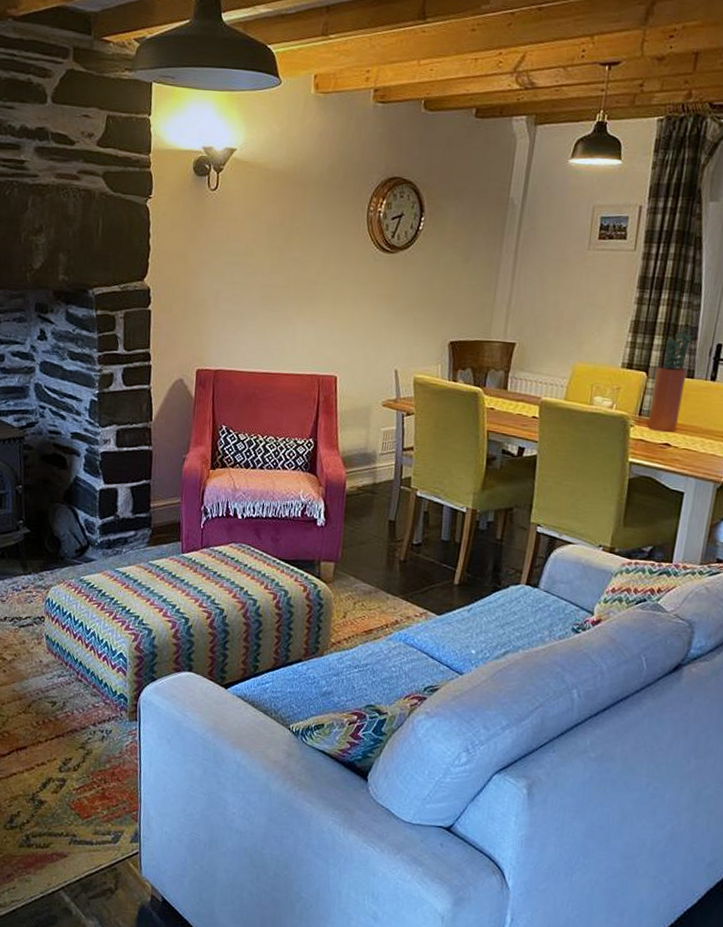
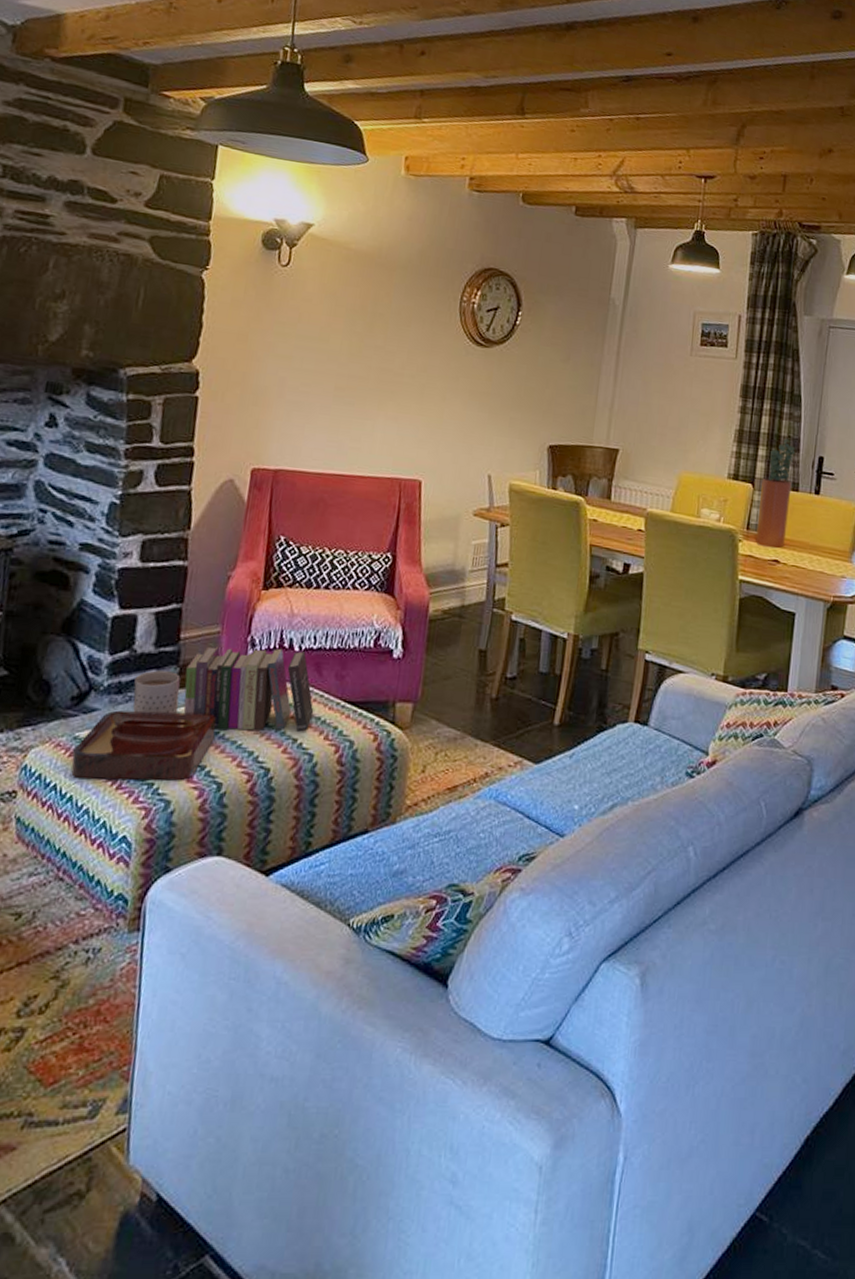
decorative tray: none [80,561,182,615] -> present [71,710,216,781]
mug: none [119,531,153,565] -> present [133,670,181,714]
books: none [156,514,256,582] -> present [183,646,314,732]

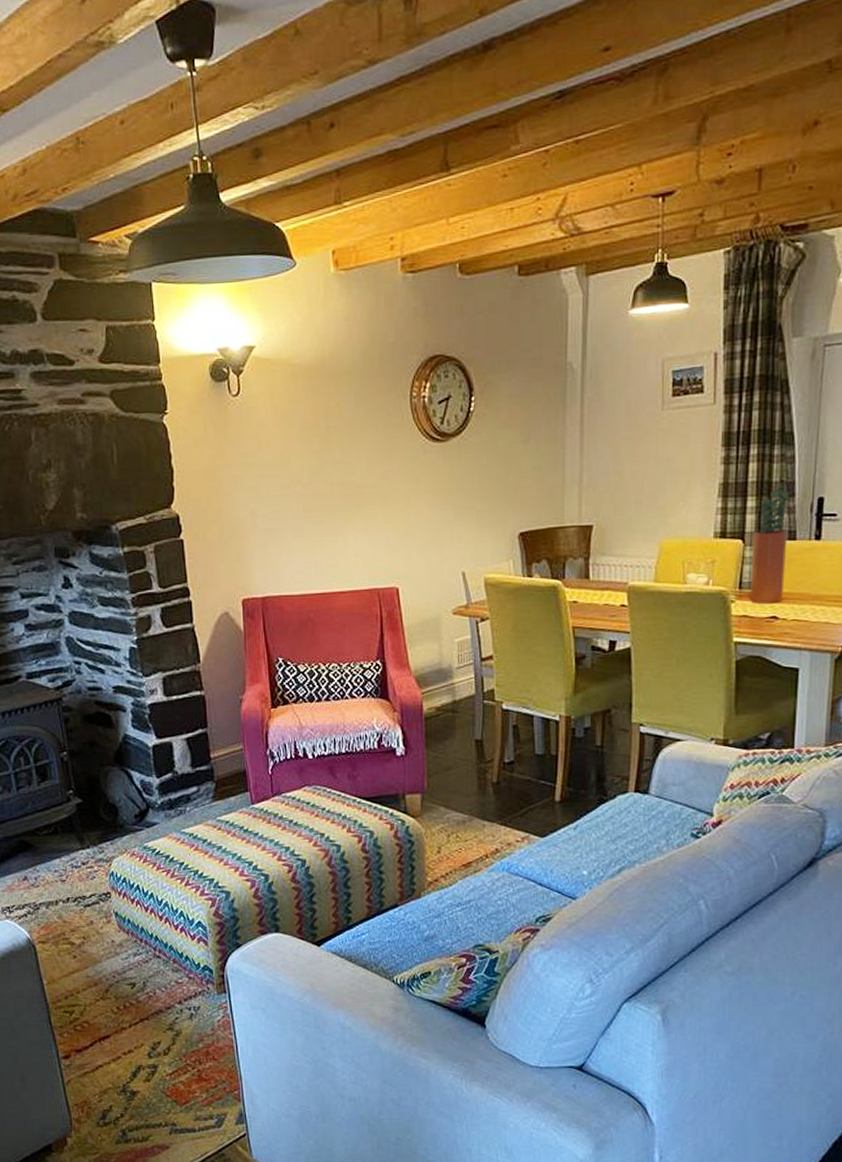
decorative tray: present [71,710,216,781] -> none [146,818,255,880]
mug: present [133,670,181,714] -> none [181,787,221,824]
books: present [183,646,314,732] -> none [221,757,335,832]

